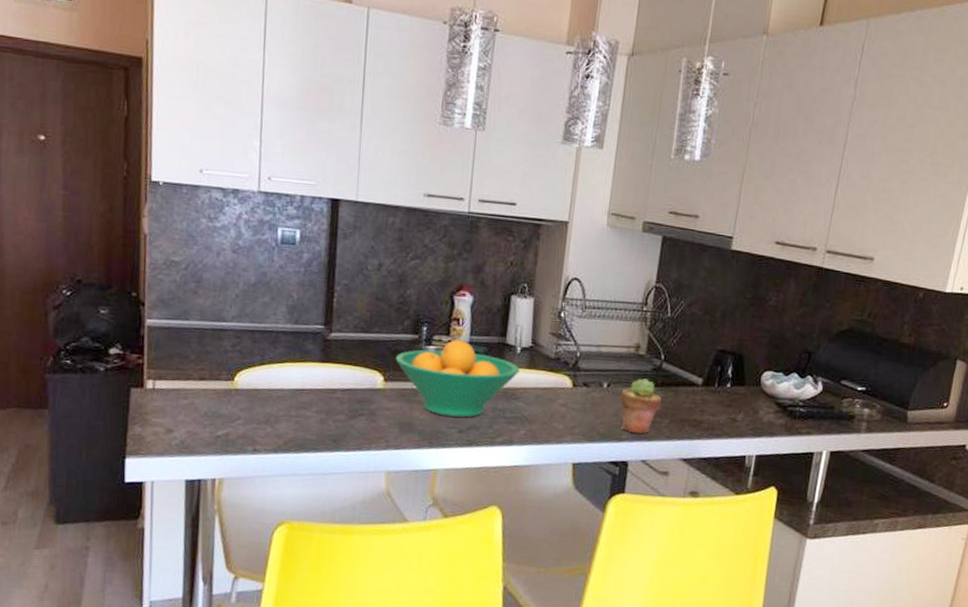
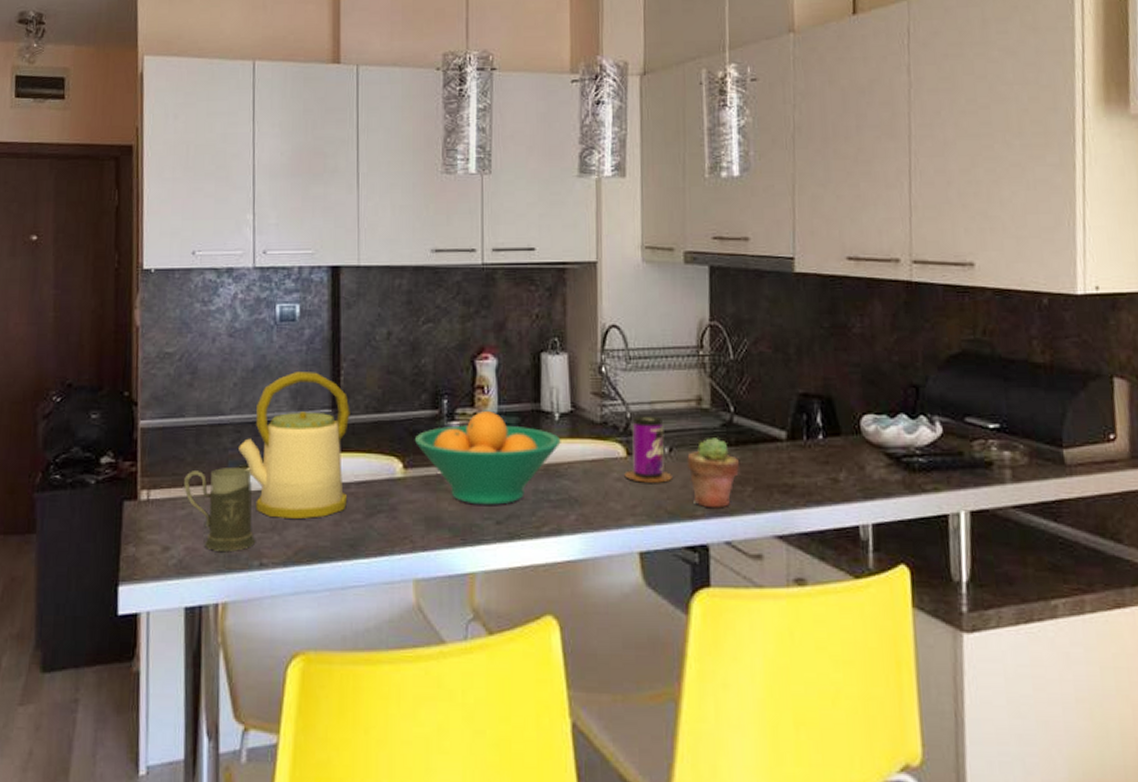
mug: none [187,367,251,438] -> present [184,466,256,553]
kettle: none [238,289,341,416] -> present [239,370,350,518]
beverage can: none [568,355,607,411] -> present [624,416,672,483]

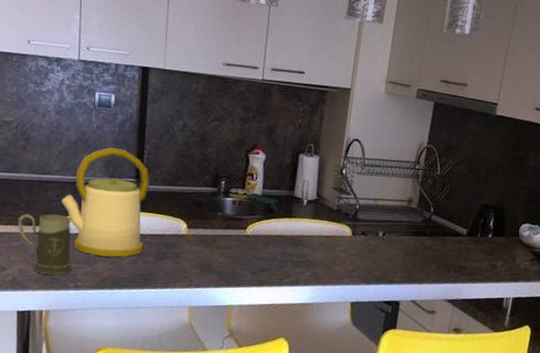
fruit bowl: present [414,411,561,505] -> none [197,193,306,261]
beverage can: present [624,416,672,483] -> none [348,208,382,257]
potted succulent: present [687,438,739,509] -> none [394,229,430,278]

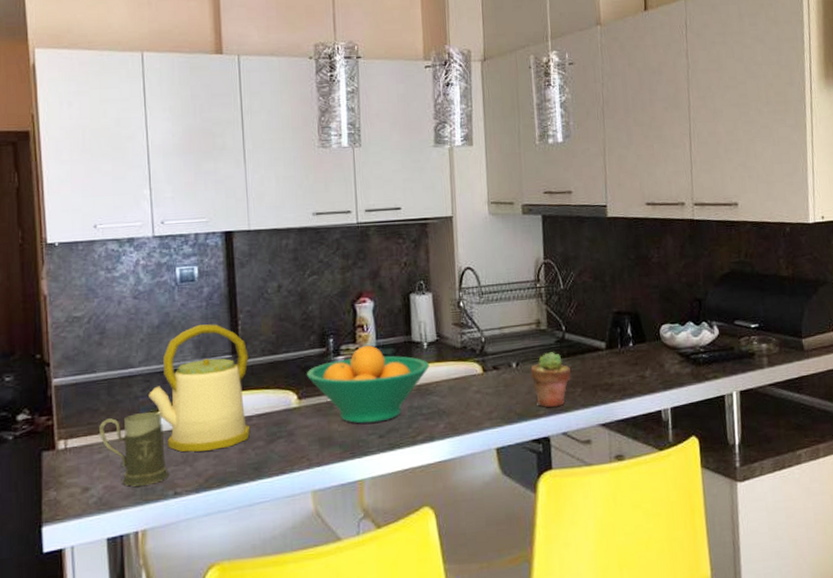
fruit bowl: none [197,193,306,261] -> present [306,345,430,424]
potted succulent: none [394,229,430,278] -> present [530,352,571,408]

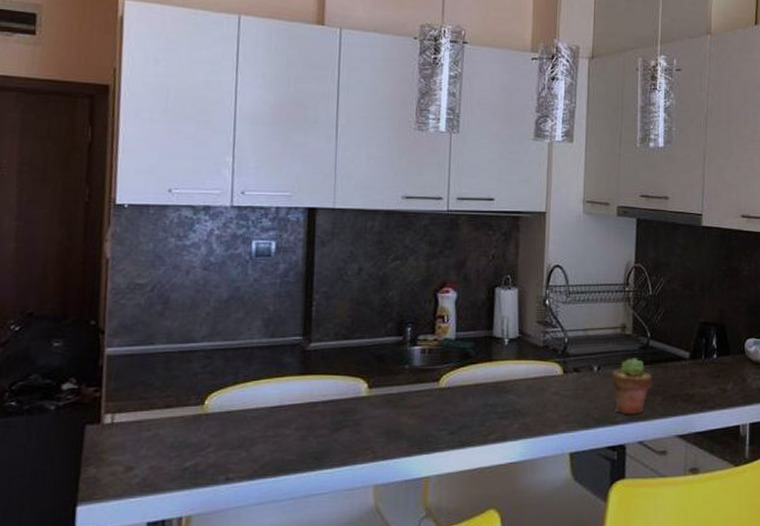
mug: present [99,411,170,487] -> none [151,390,223,470]
kettle: present [149,324,250,452] -> none [209,301,321,436]
fruit bowl: present [306,345,430,424] -> none [379,338,509,418]

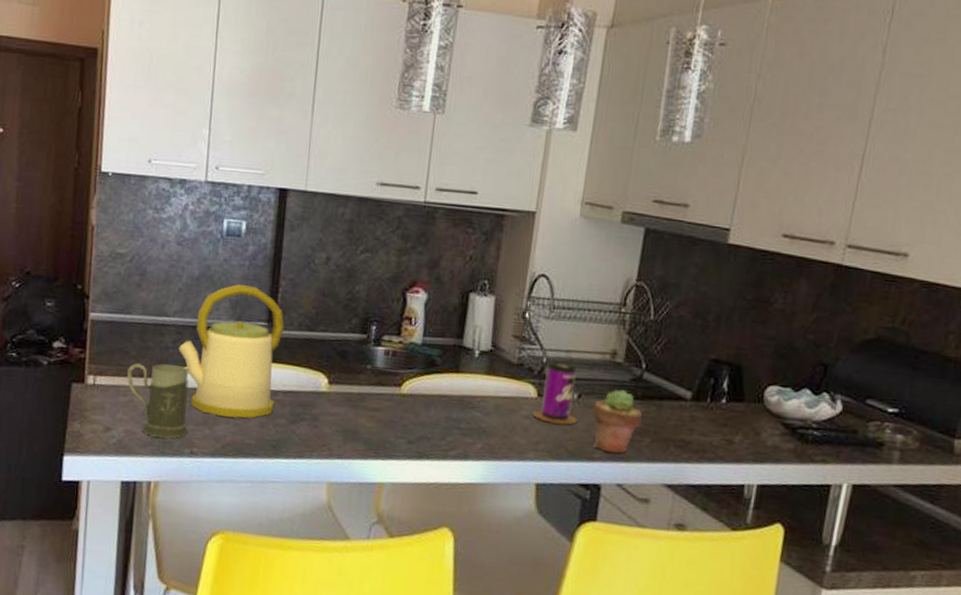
mug: none [151,390,223,470] -> present [127,363,189,439]
kettle: none [209,301,321,436] -> present [179,283,285,419]
beverage can: none [560,341,599,396] -> present [532,362,577,425]

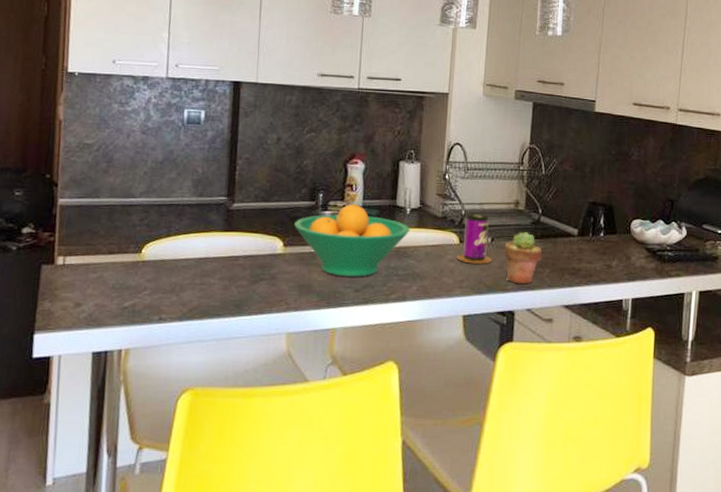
mug: present [127,363,189,439] -> none [96,240,157,309]
kettle: present [179,283,285,419] -> none [146,164,243,283]
fruit bowl: none [341,341,478,427] -> present [294,204,410,277]

